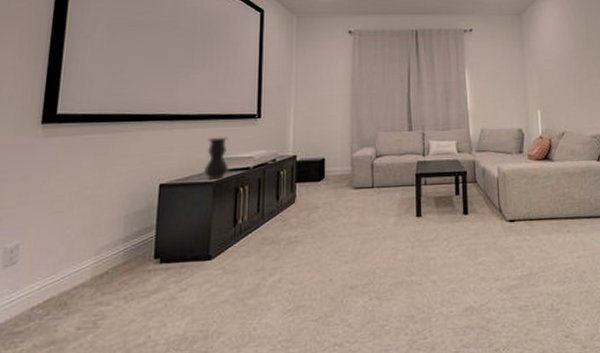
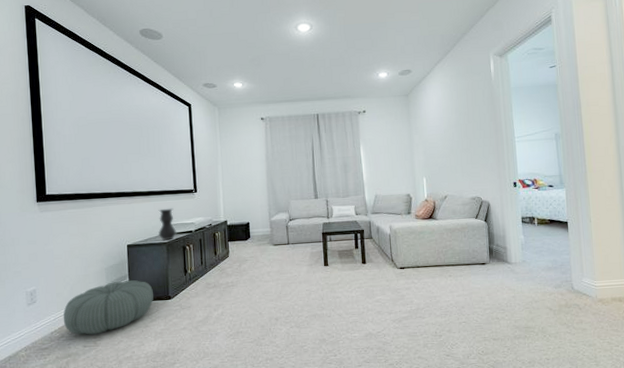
pouf: none [52,232,188,311] -> present [63,279,154,335]

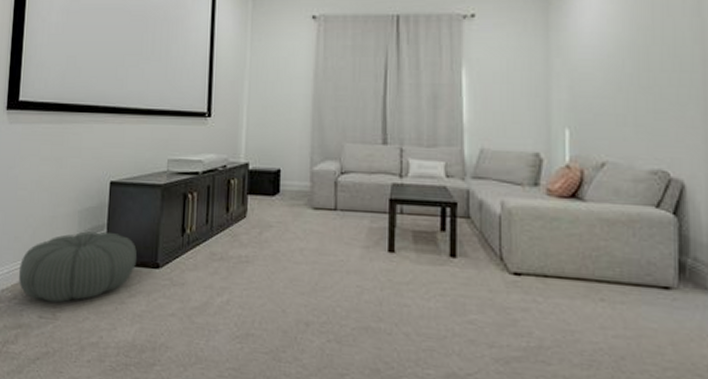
vase: present [158,208,176,241] -> none [153,135,177,182]

